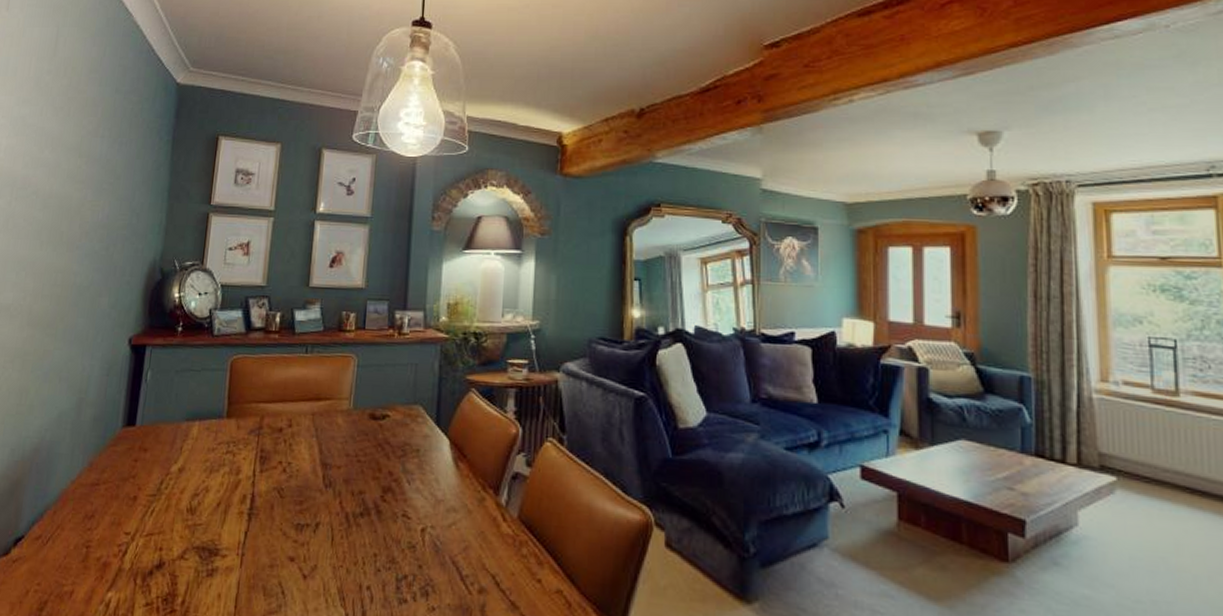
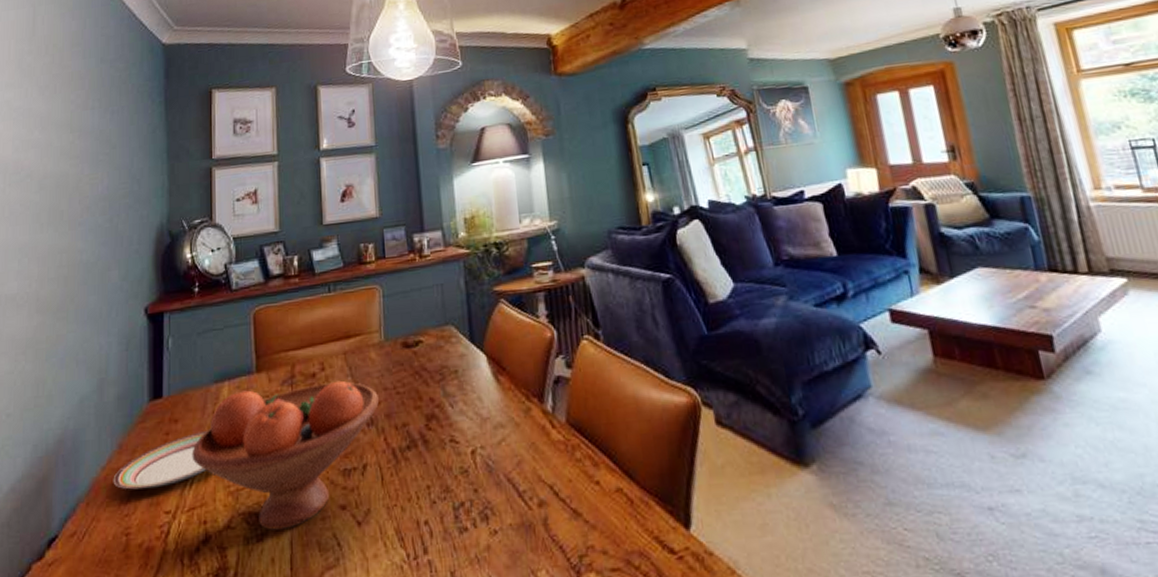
plate: none [80,464,173,509] -> present [113,431,206,490]
fruit bowl: none [156,433,340,570] -> present [192,380,379,530]

